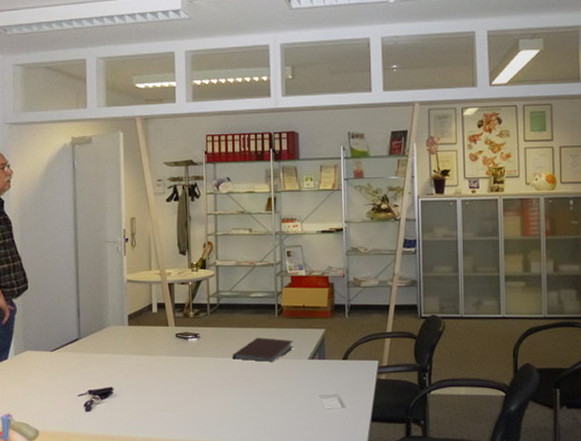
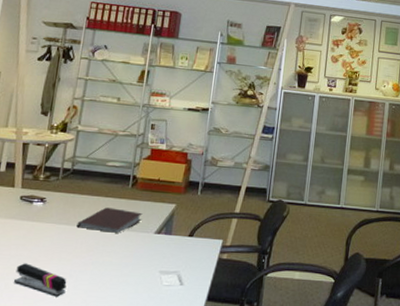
stapler: none [184,396,233,425] -> present [13,263,67,297]

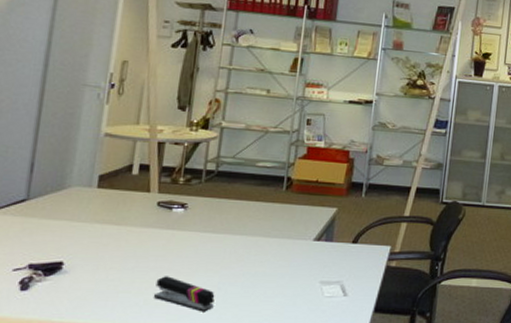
notebook: present [76,207,143,233] -> none [224,213,300,241]

